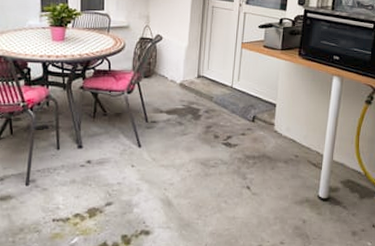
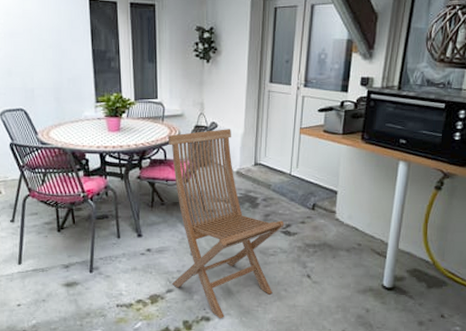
deck chair: none [112,41,226,233] -> present [167,129,285,319]

